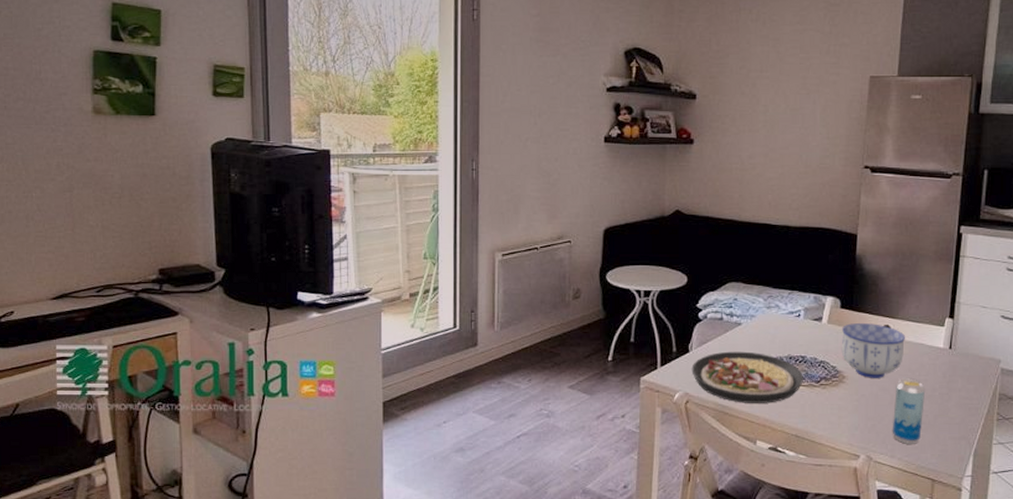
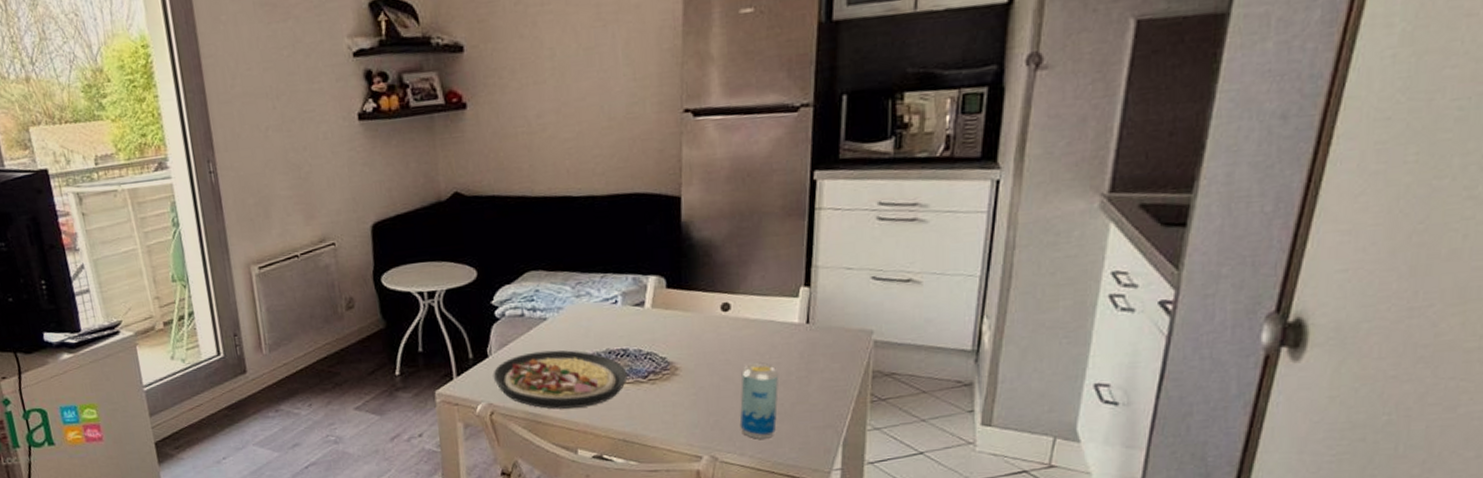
bowl: present [841,323,906,378] -> none [670,302,751,367]

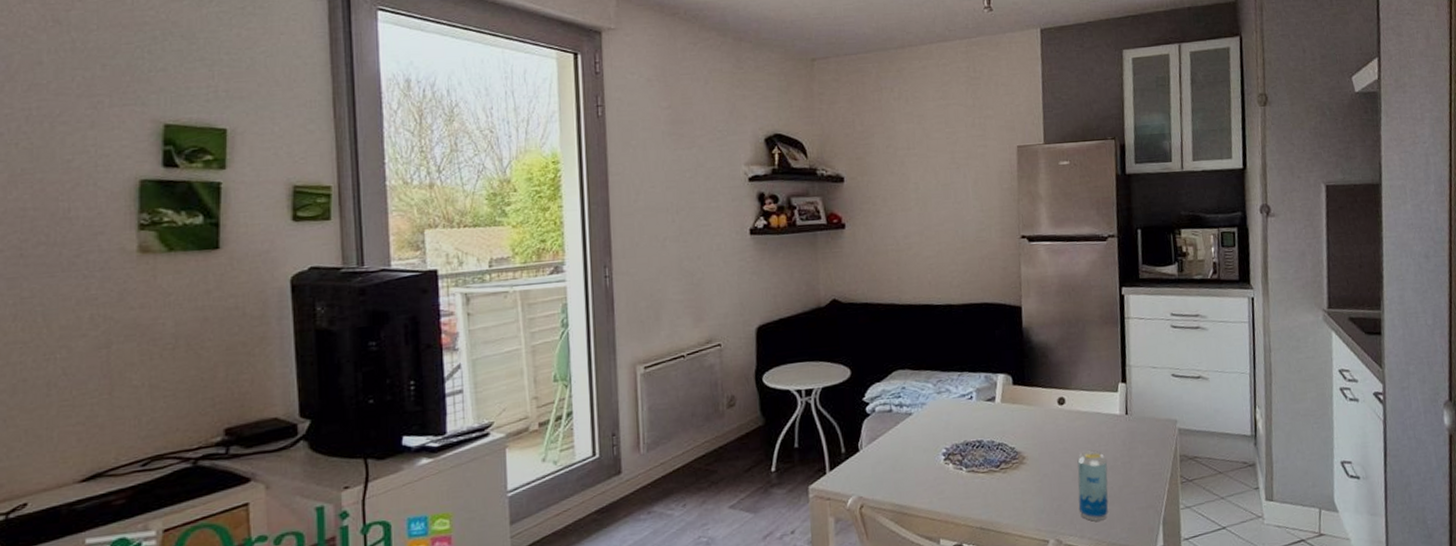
plate: present [493,350,628,409] -> none [863,443,983,500]

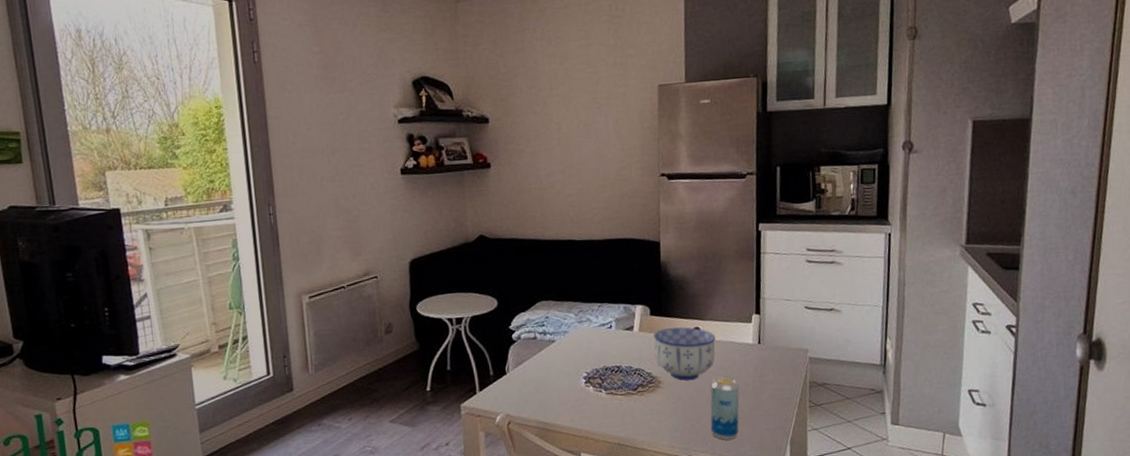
bowl: none [1017,397,1082,456] -> present [654,327,716,381]

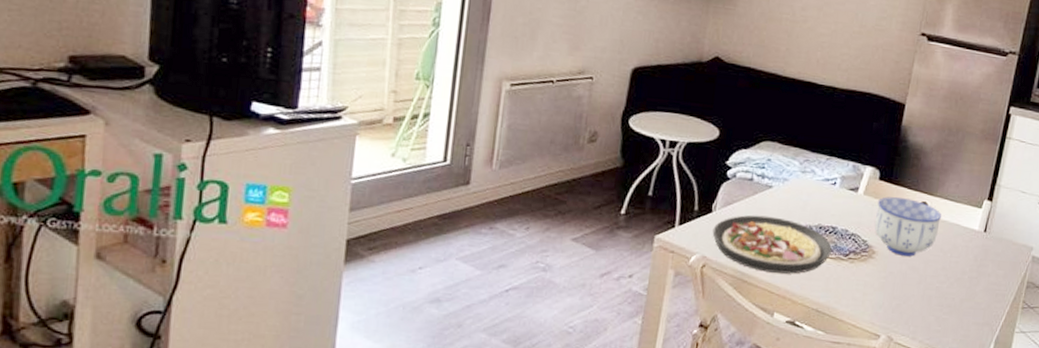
plate: none [510,367,621,419] -> present [712,215,832,274]
beverage can: present [710,376,739,440] -> none [916,258,955,327]

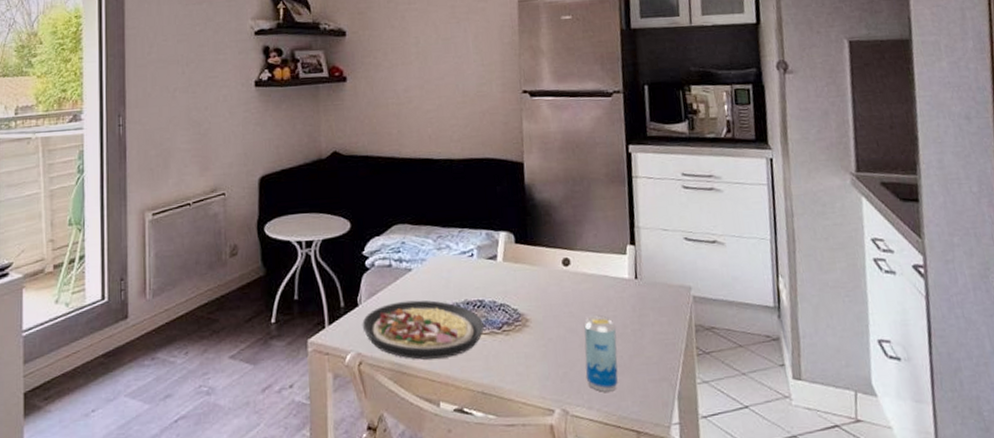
bowl: present [874,196,942,257] -> none [519,257,588,319]
beverage can: none [916,258,955,327] -> present [584,316,618,392]

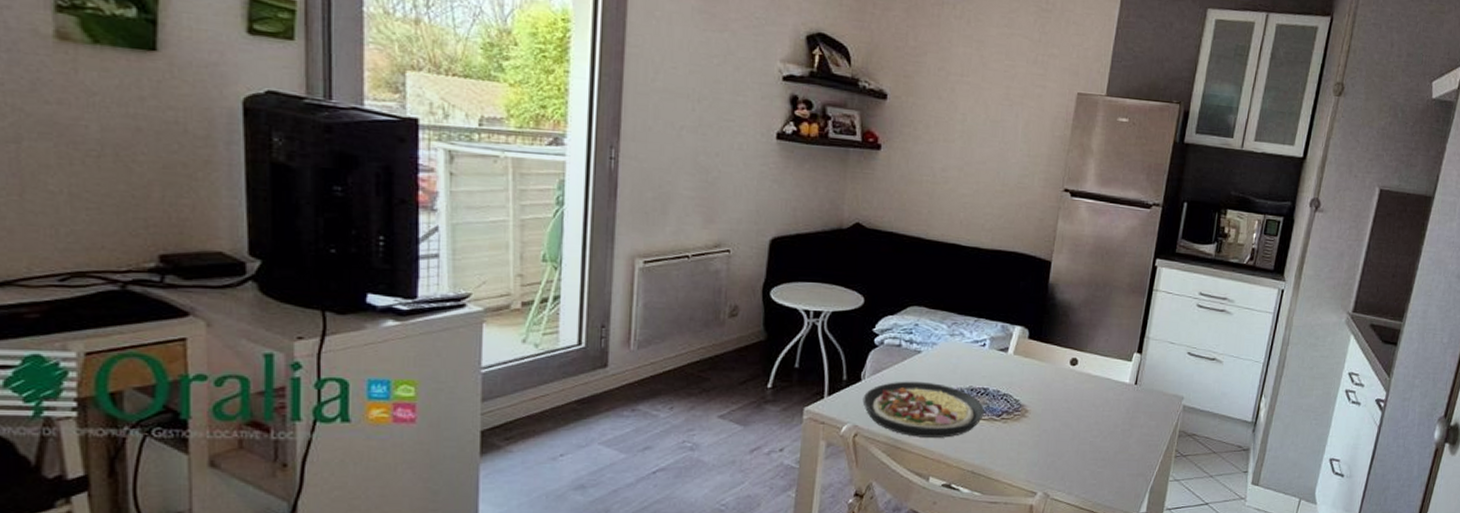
beverage can: present [584,316,618,392] -> none [1071,414,1107,481]

